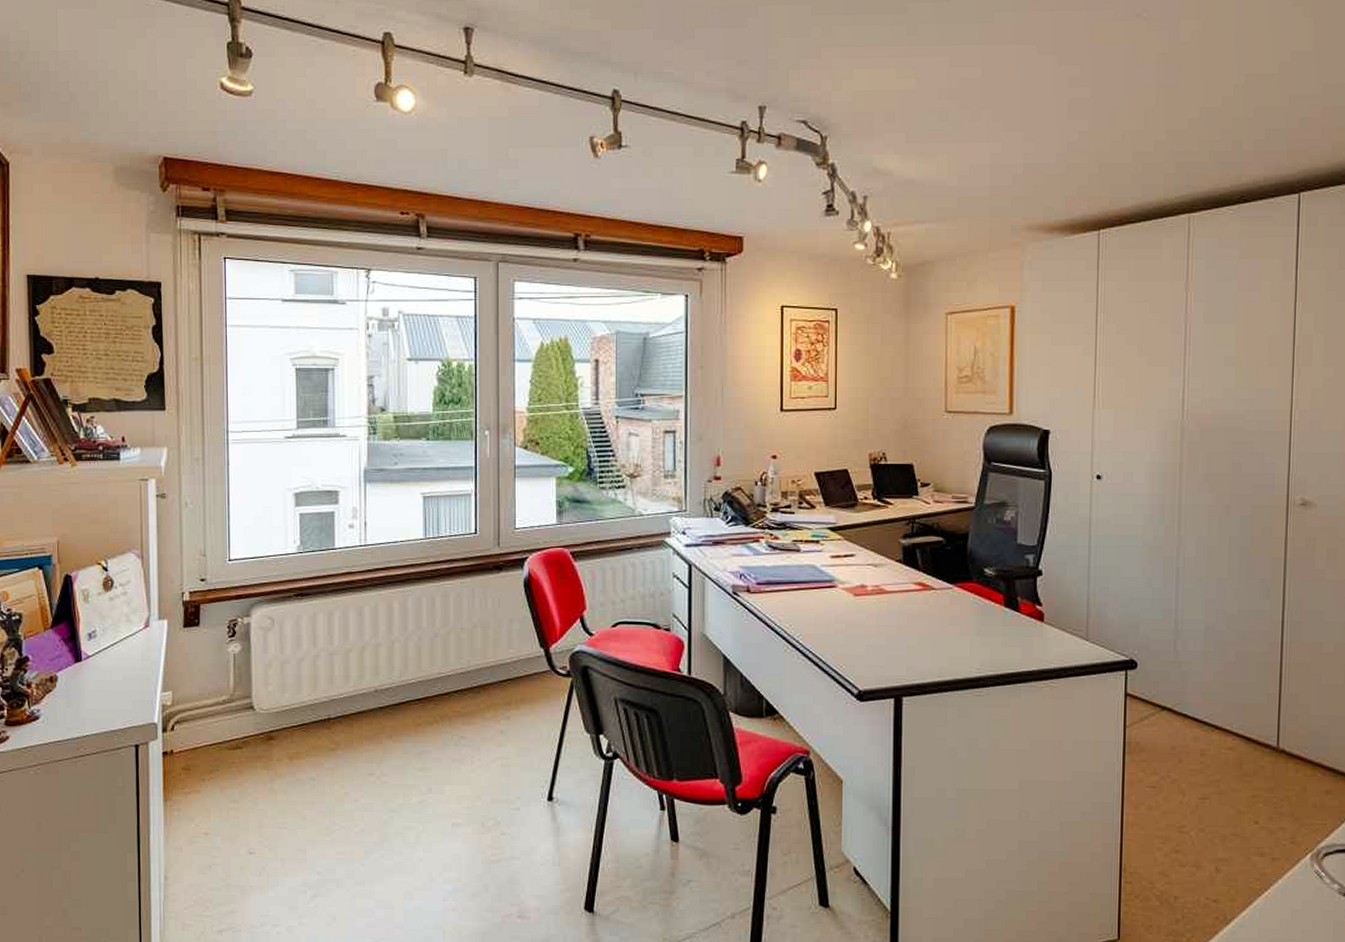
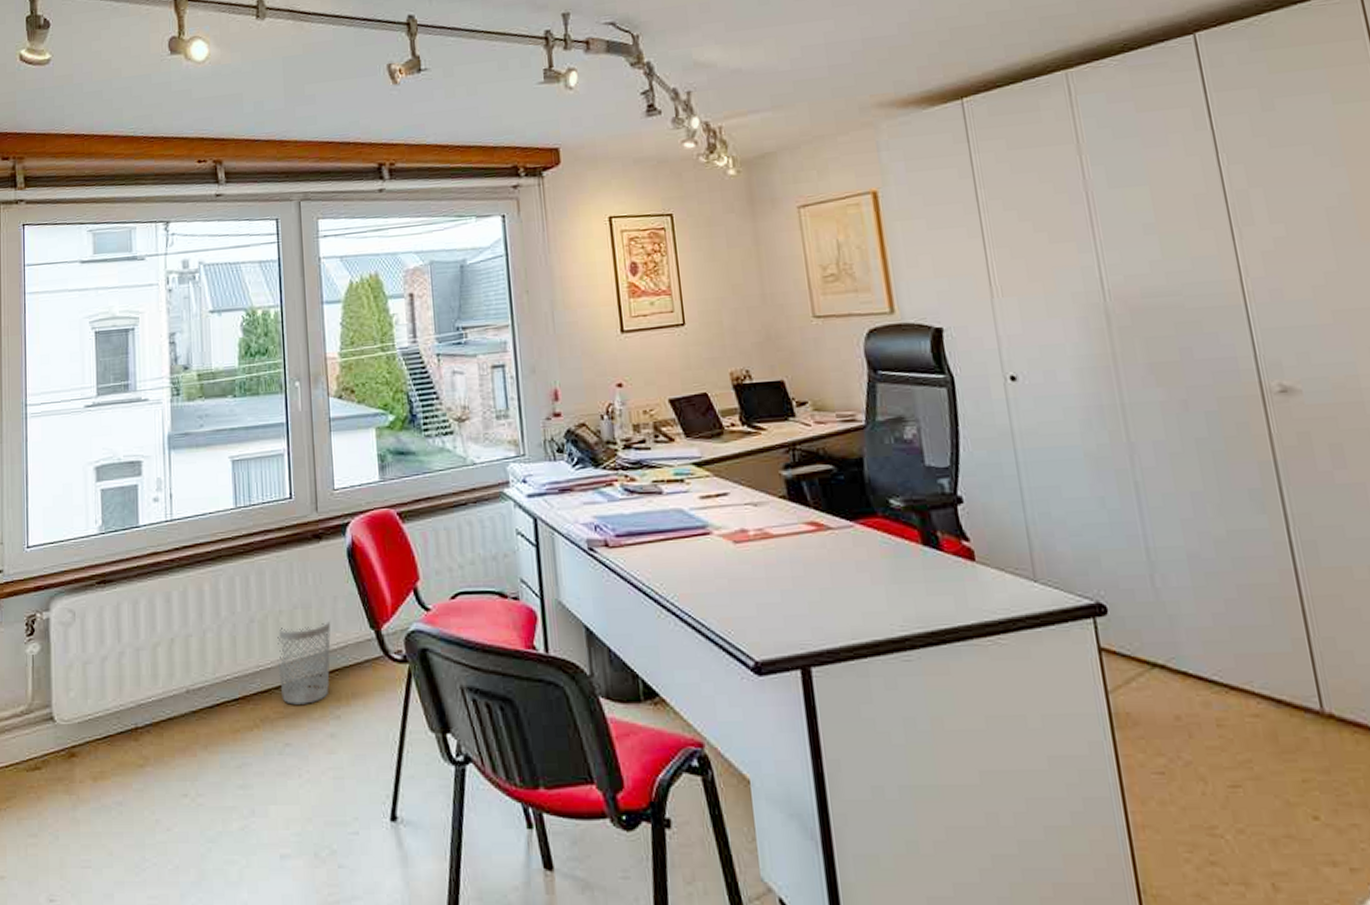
wastebasket: none [457,638,506,706] -> present [277,620,331,705]

